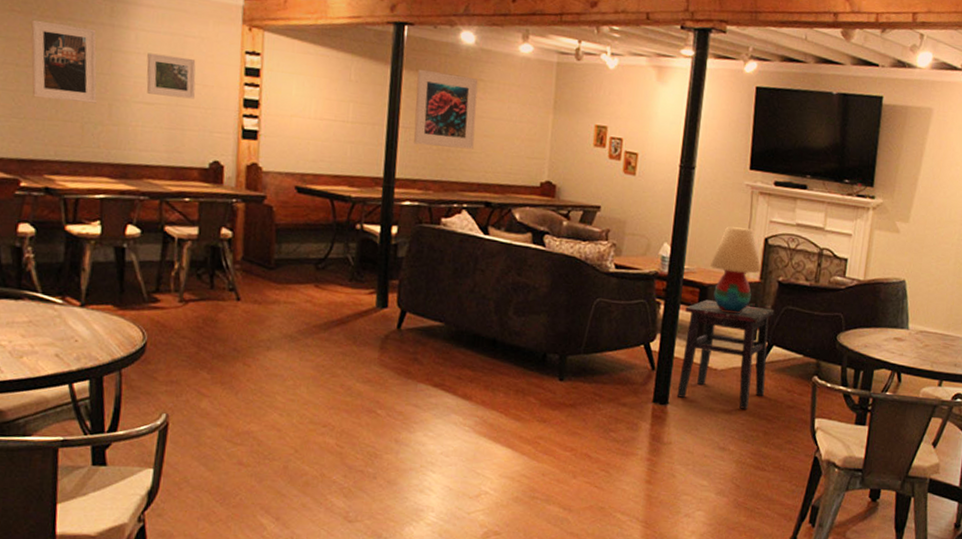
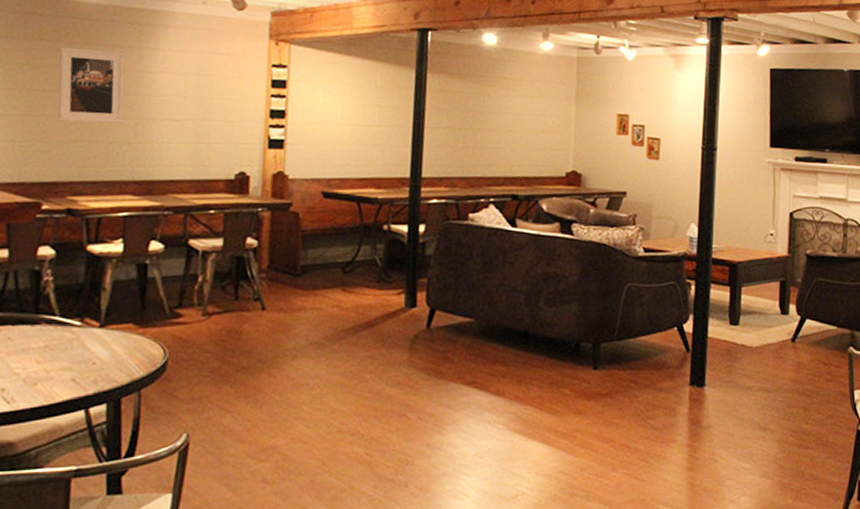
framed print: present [146,52,196,99] -> none [173,71,223,113]
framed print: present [414,68,479,150] -> none [439,71,502,145]
side table: present [676,300,775,409] -> none [713,277,805,386]
table lamp: present [710,226,761,314] -> none [738,203,788,289]

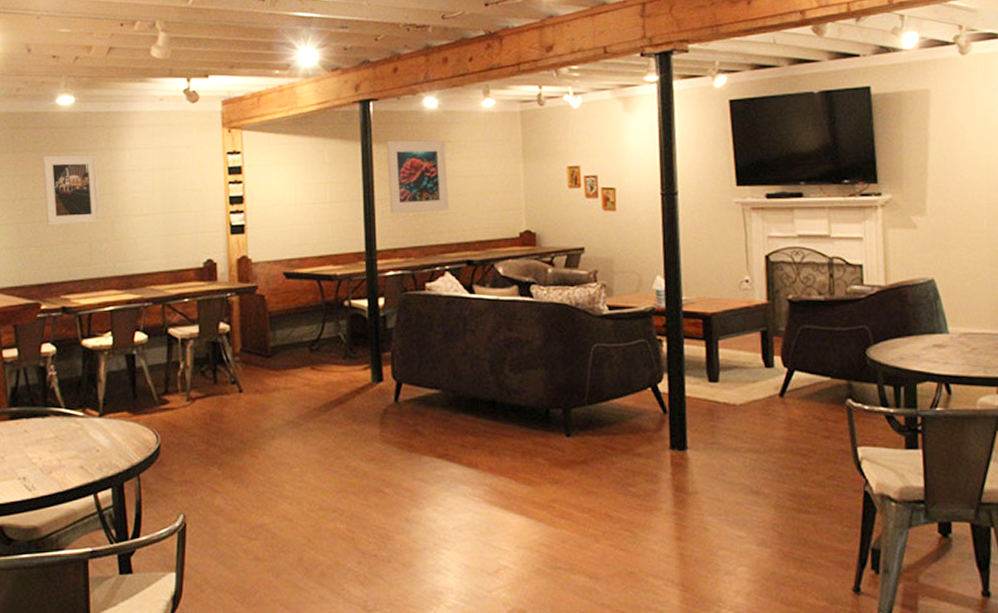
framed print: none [439,71,502,145] -> present [387,140,449,214]

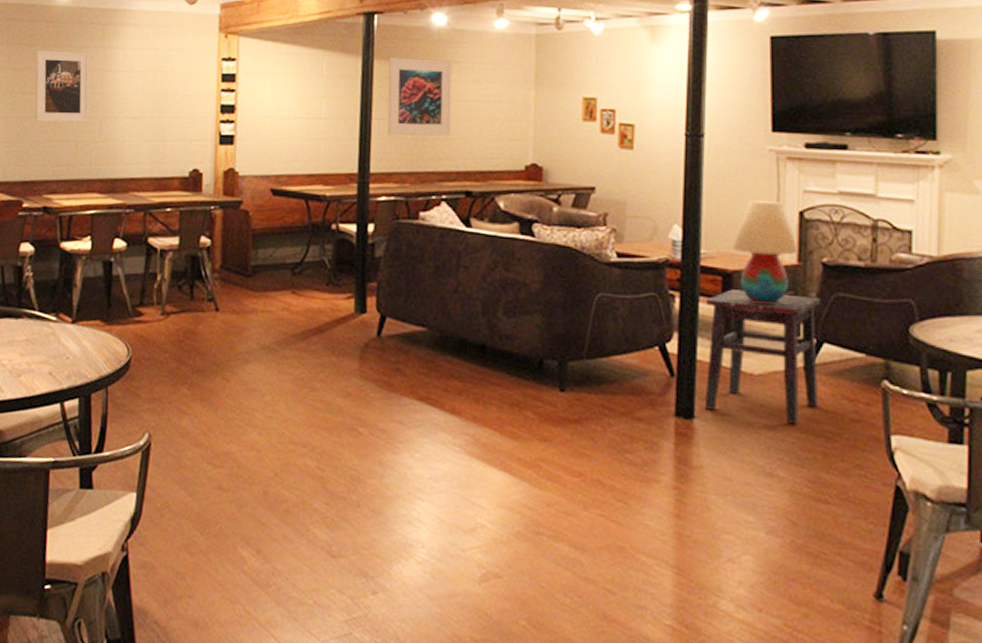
side table: none [690,330,794,446] -> present [704,289,821,424]
table lamp: none [710,248,767,342] -> present [733,200,798,305]

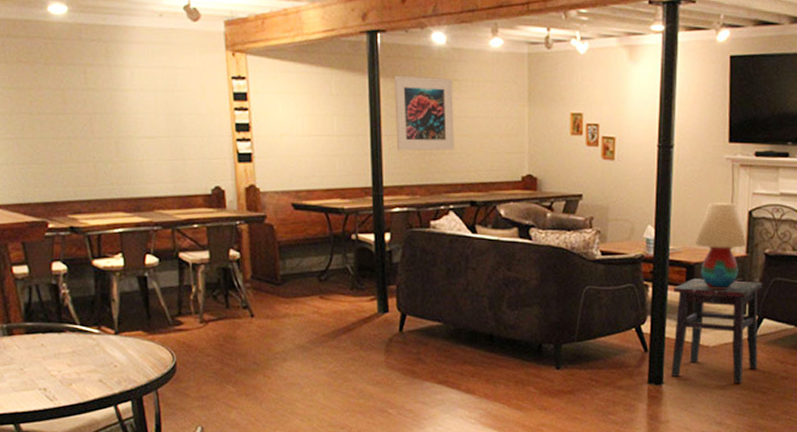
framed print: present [35,50,90,123] -> none [37,68,104,143]

